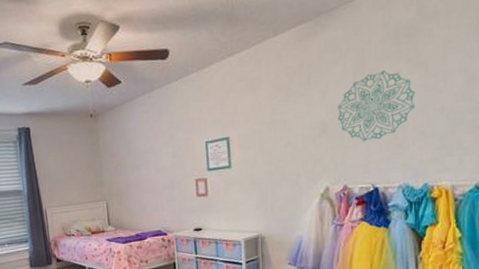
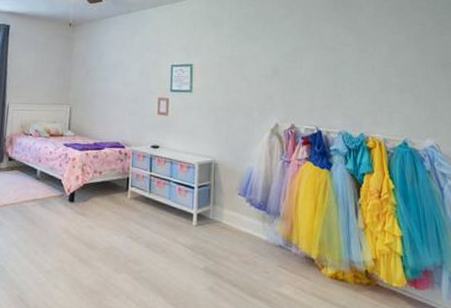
wall decoration: present [338,70,416,142] -> none [288,30,351,88]

